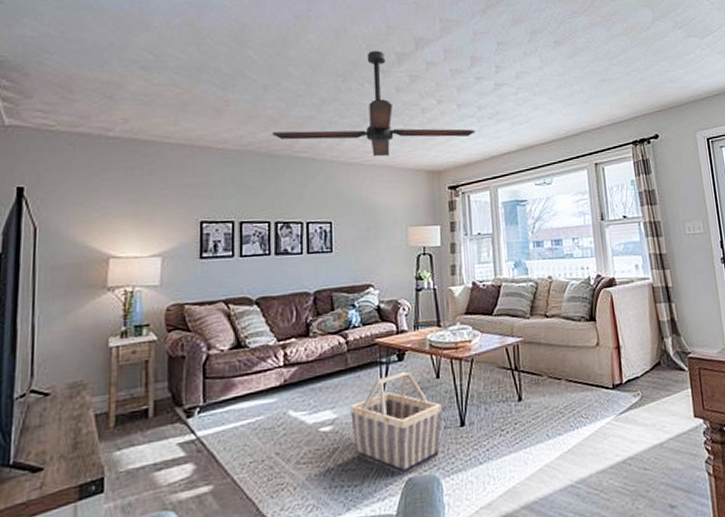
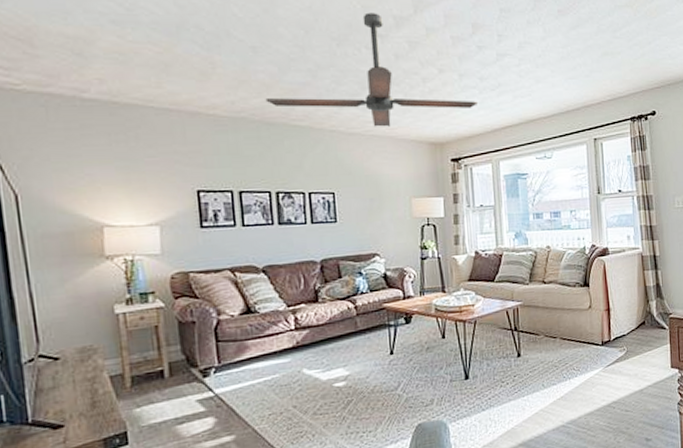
basket: present [349,371,442,475] -> none [360,332,448,422]

